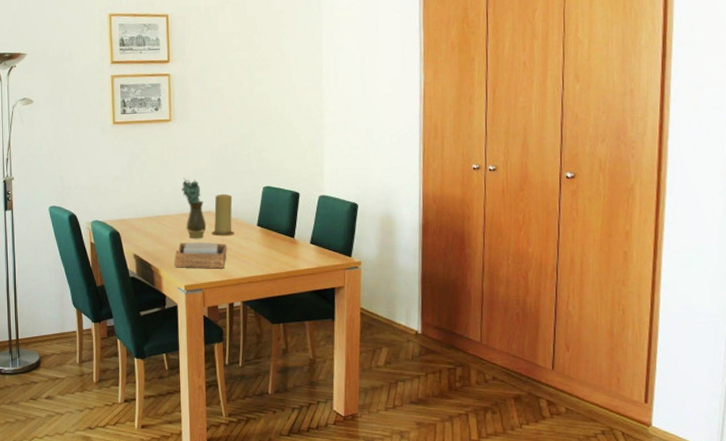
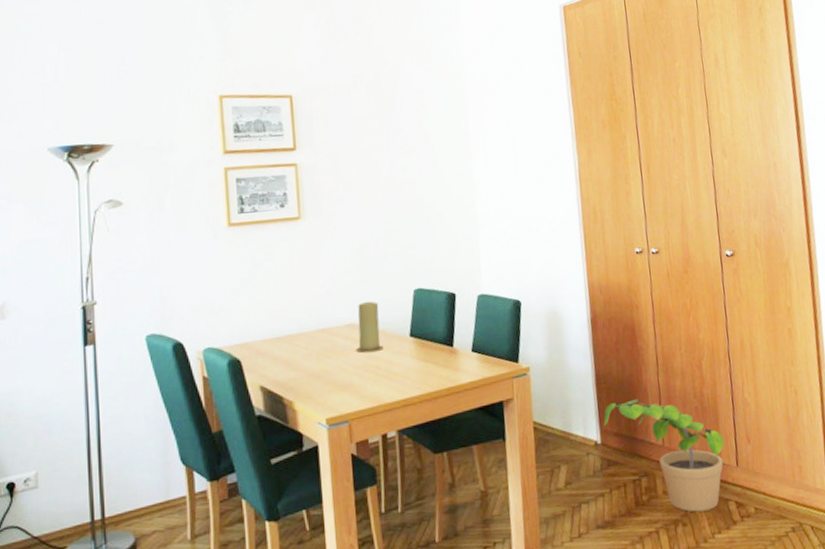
napkin holder: present [174,241,227,269] -> none [311,361,376,398]
vase: present [181,178,207,238] -> none [317,286,350,359]
potted plant: none [426,299,542,404] -> present [603,399,725,512]

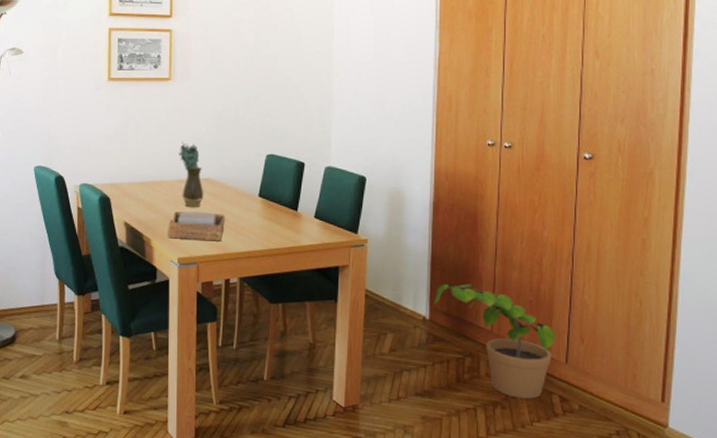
napkin holder: none [311,361,376,398] -> present [168,211,225,242]
vase: none [317,286,350,359] -> present [179,142,204,207]
candle: present [356,301,384,353] -> none [209,160,234,206]

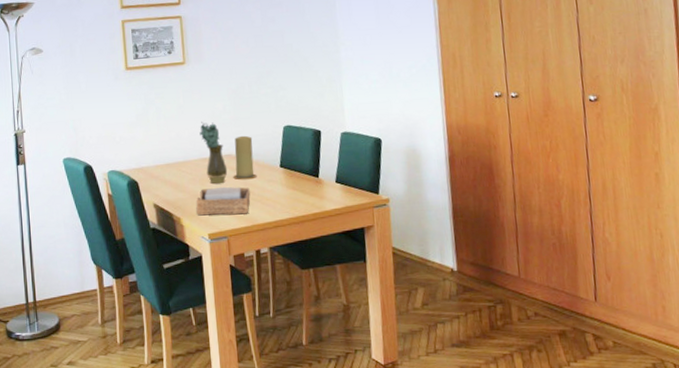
candle: none [209,160,234,206] -> present [233,135,257,180]
potted plant: present [434,284,556,399] -> none [460,232,583,340]

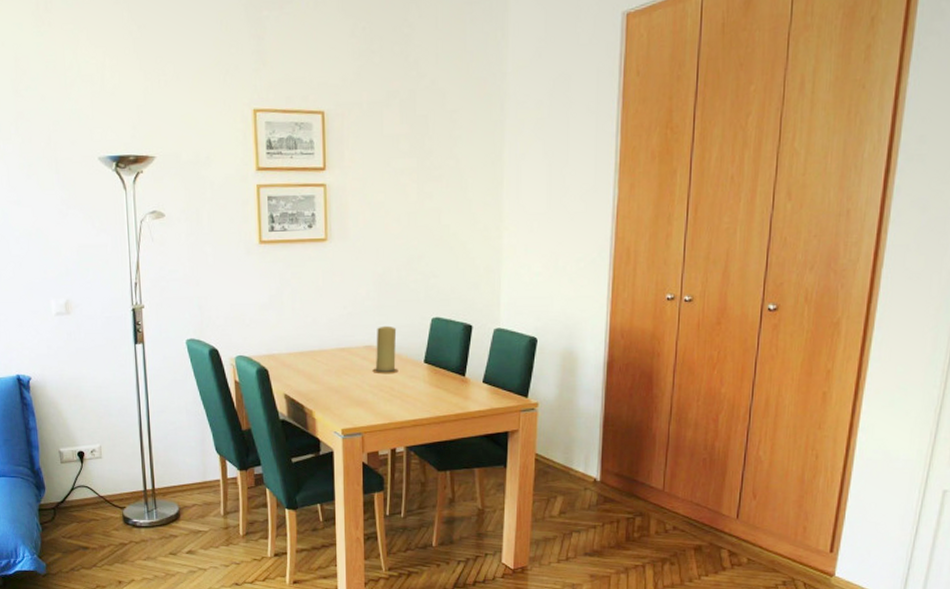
napkin holder: present [196,186,251,216] -> none [330,380,390,411]
vase: present [199,122,228,184] -> none [339,308,367,376]

